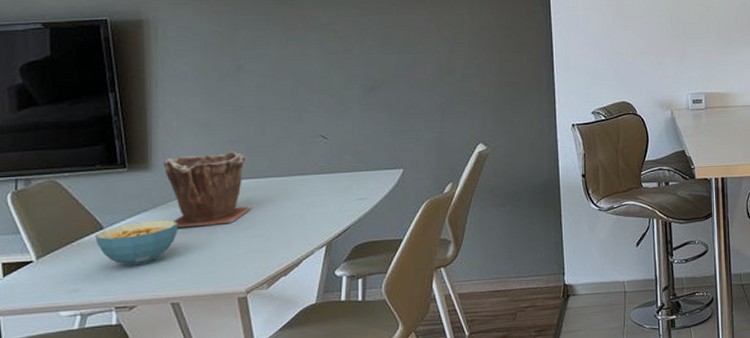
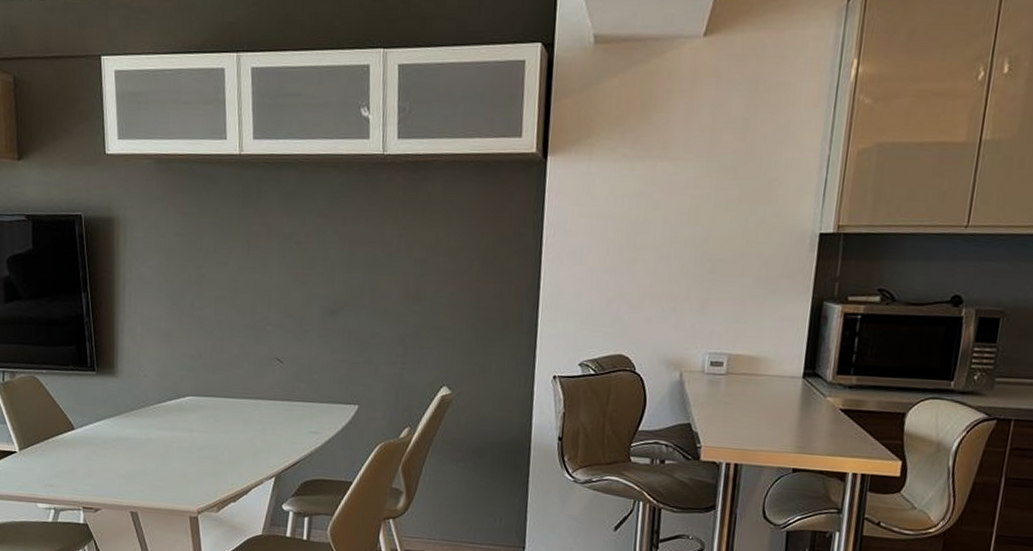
cereal bowl: present [95,219,178,266] -> none [67,427,139,470]
plant pot: present [163,151,252,228] -> none [127,365,206,441]

